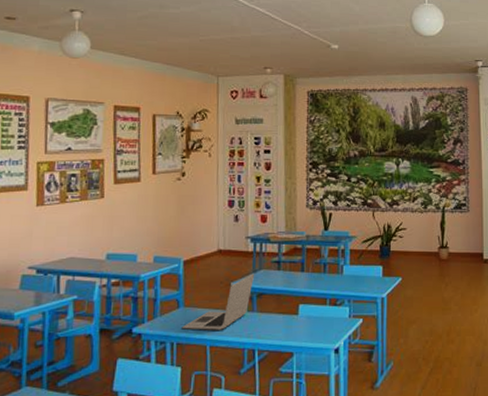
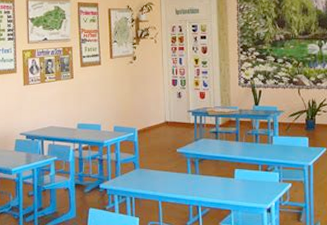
laptop: present [182,273,255,330] -> none [138,142,197,188]

